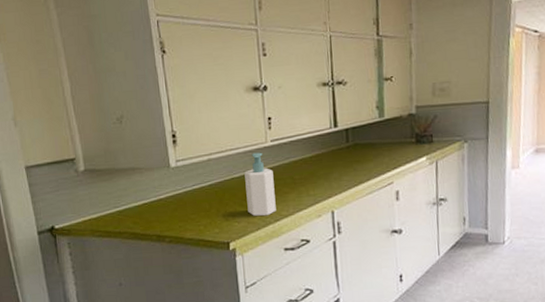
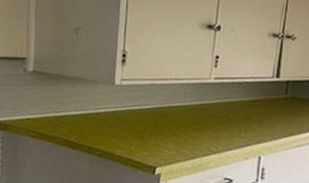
soap bottle: present [244,152,276,217] -> none [179,86,211,149]

